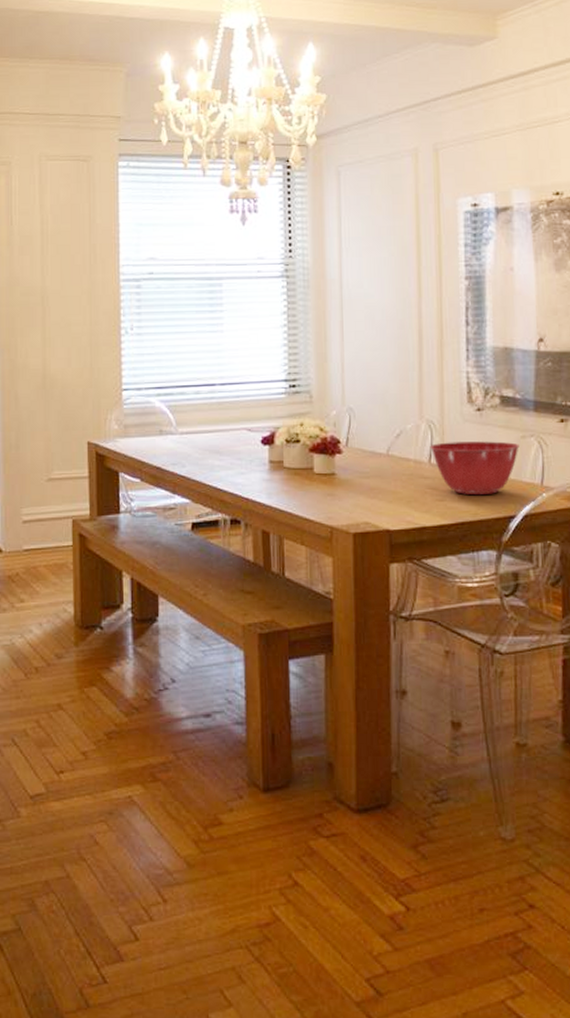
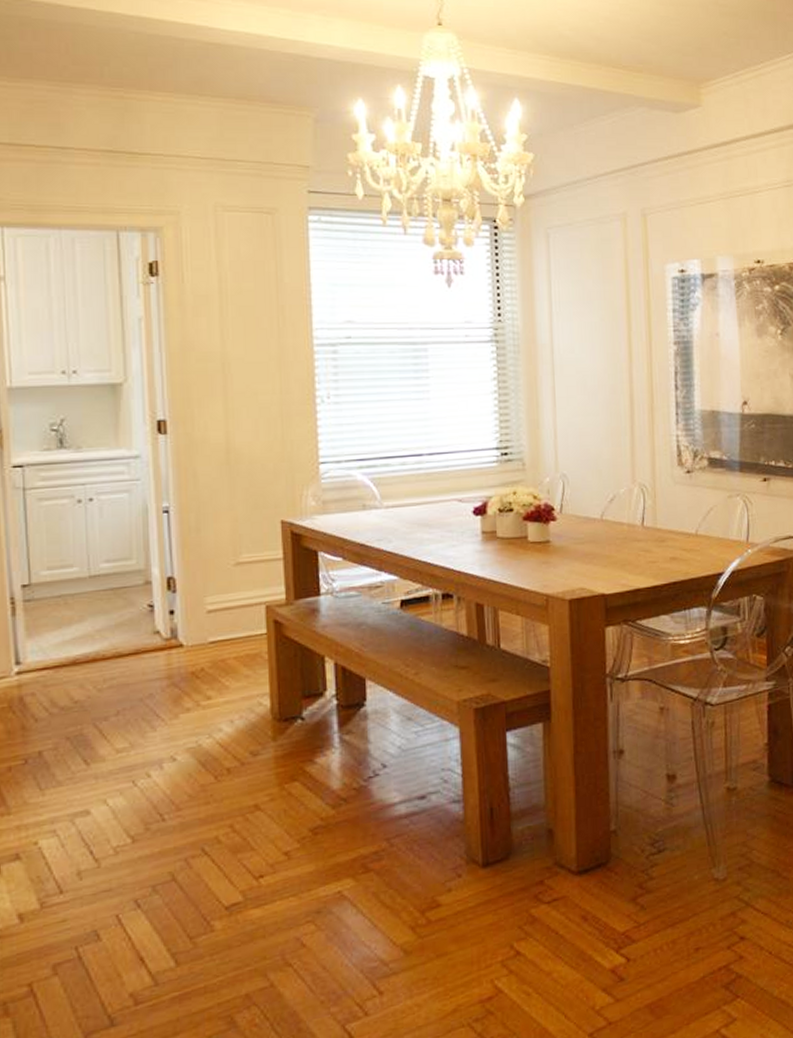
mixing bowl: present [430,441,519,496] -> none [642,502,726,555]

